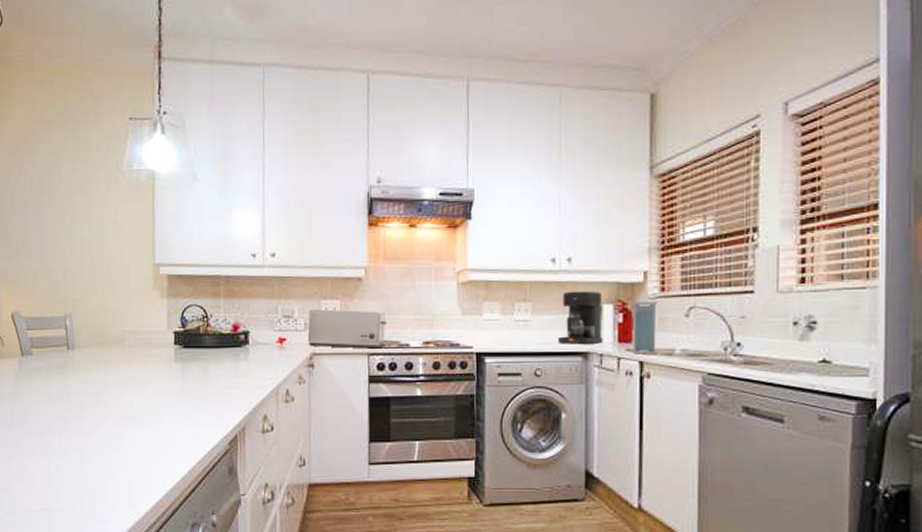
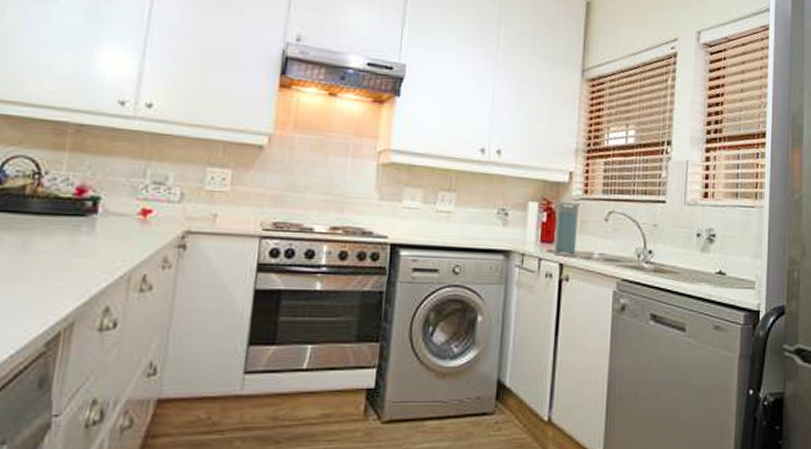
toaster: present [307,309,387,349] -> none [182,177,289,232]
coffee maker: present [557,292,602,345] -> none [480,185,528,243]

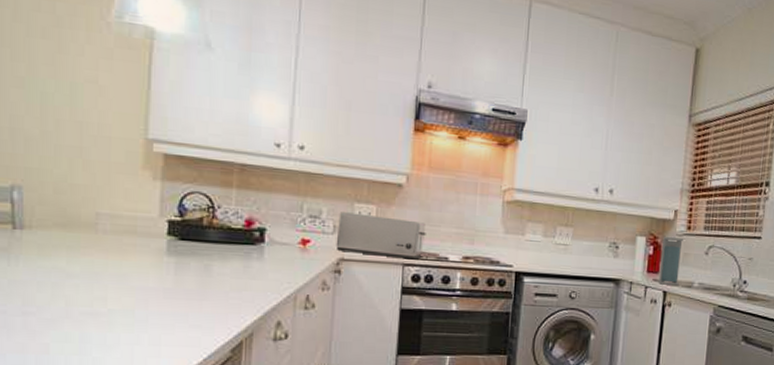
toaster: none [182,177,289,232] -> present [336,212,426,260]

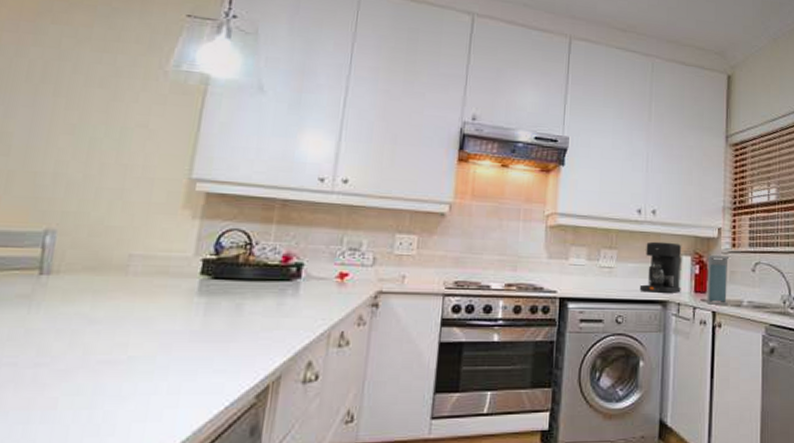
toaster: present [336,212,426,260] -> none [374,243,468,289]
coffee maker: none [593,222,636,273] -> present [639,242,681,294]

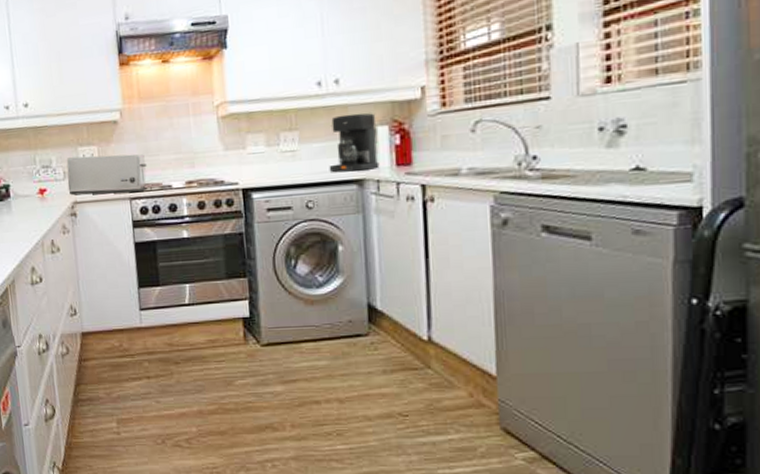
toaster: none [374,243,468,289] -> present [66,154,147,196]
soap dispenser: present [707,255,730,305] -> none [411,118,441,178]

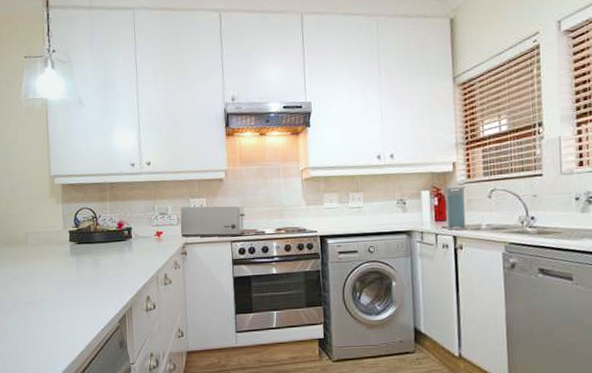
coffee maker: present [329,113,378,173] -> none [385,181,422,225]
soap dispenser: none [411,118,441,178] -> present [446,187,467,231]

